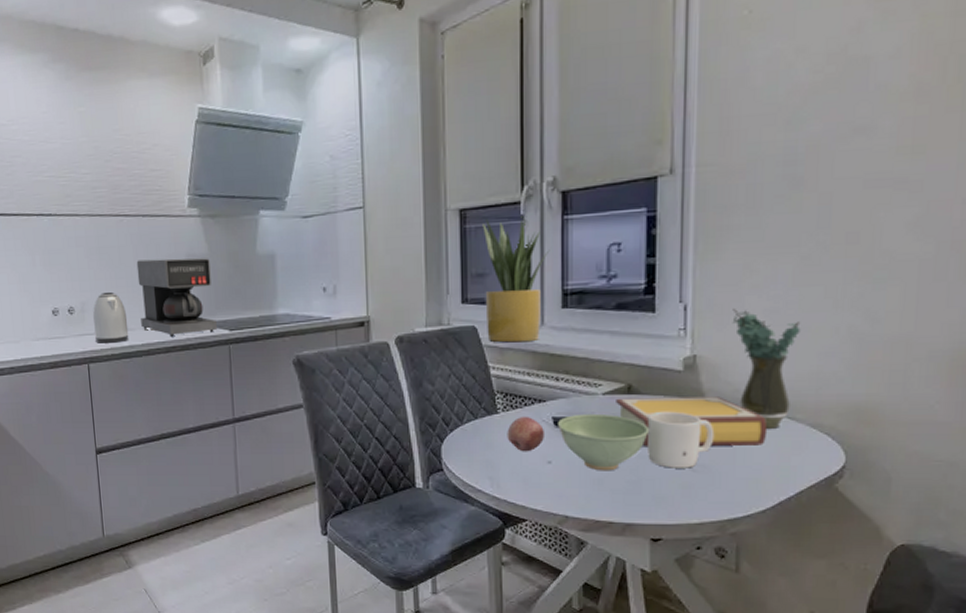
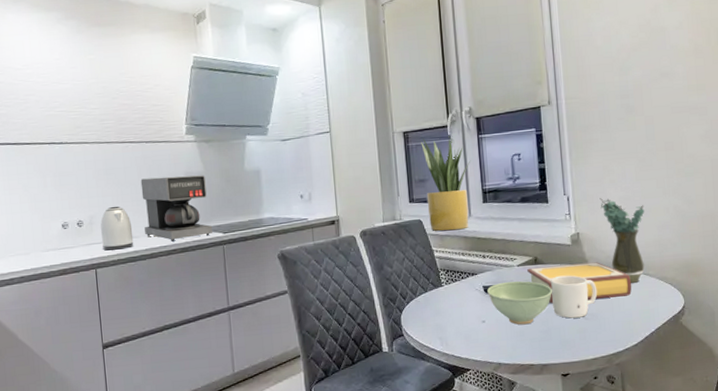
fruit: present [507,416,546,452] -> none [450,286,479,316]

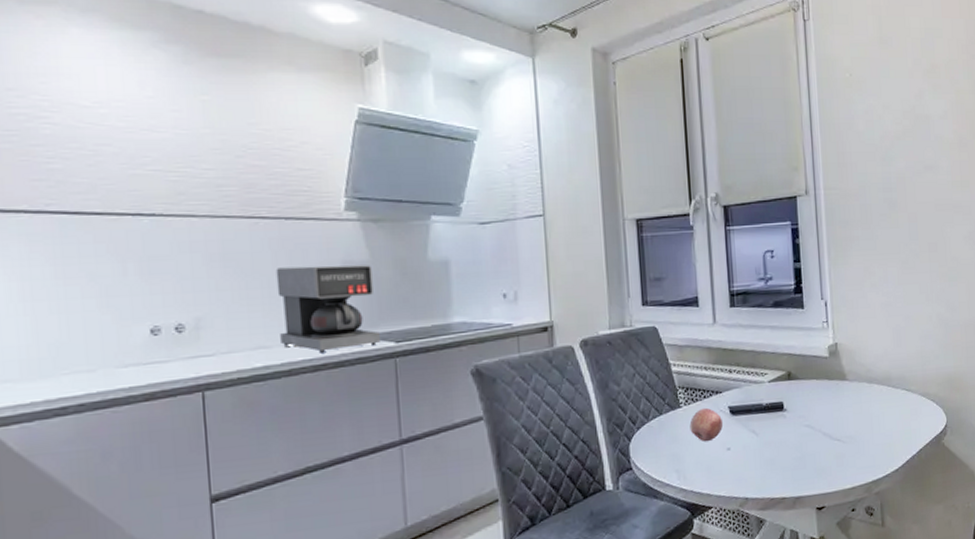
kettle: present [100,206,134,251] -> none [212,304,264,366]
planter: present [421,136,471,231] -> none [657,226,717,341]
fruit: none [450,286,479,316] -> present [689,407,724,442]
bowl: present [486,281,553,325] -> none [732,399,808,452]
book: present [527,262,632,303] -> none [779,376,893,425]
mug: present [550,275,598,319] -> none [805,392,856,442]
vase: present [599,198,645,283] -> none [860,304,907,400]

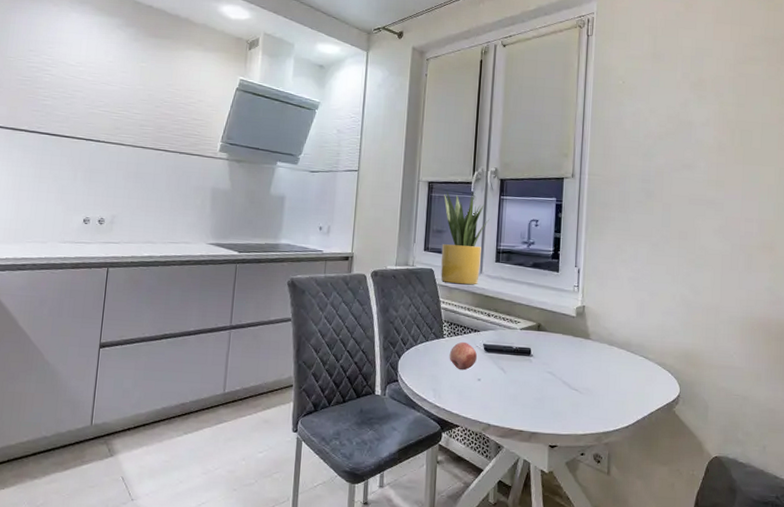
coffee maker: present [276,265,380,353] -> none [162,187,231,253]
planter: none [657,226,717,341] -> present [440,191,490,285]

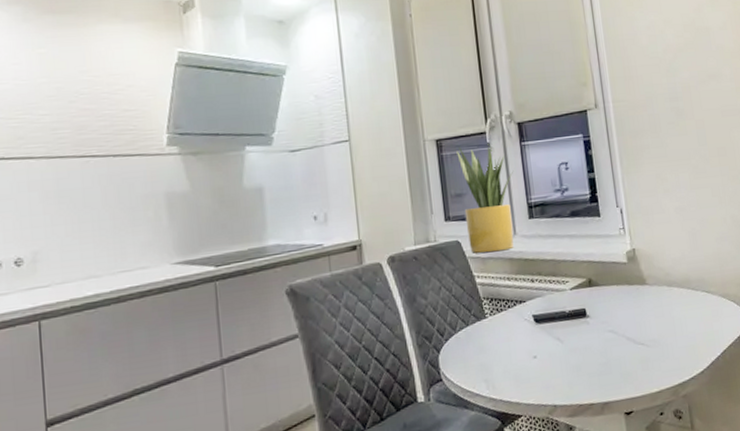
fruit: present [449,341,478,371] -> none [495,317,529,351]

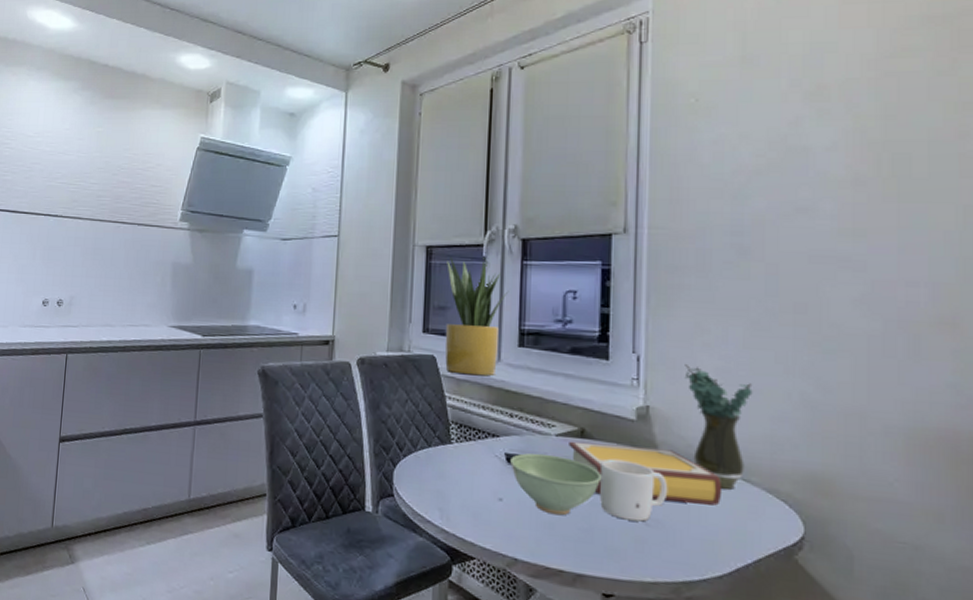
bowl: none [536,306,610,358] -> present [509,453,602,516]
book: none [581,280,694,330] -> present [569,441,723,506]
mug: none [606,297,658,347] -> present [599,458,668,522]
vase: none [654,209,706,302] -> present [684,365,753,490]

